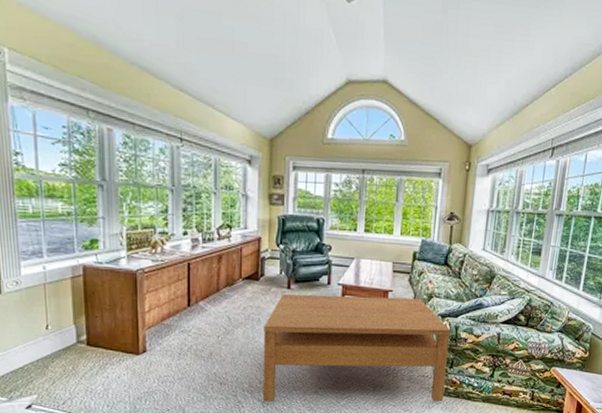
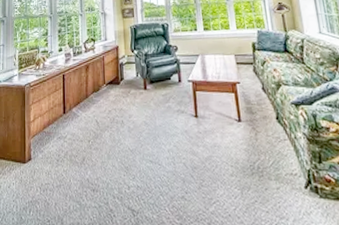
coffee table: present [262,294,451,402] -> none [127,88,322,209]

